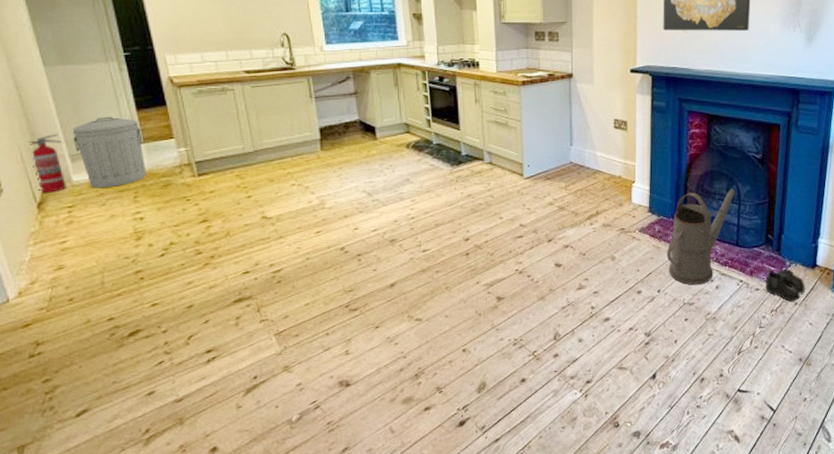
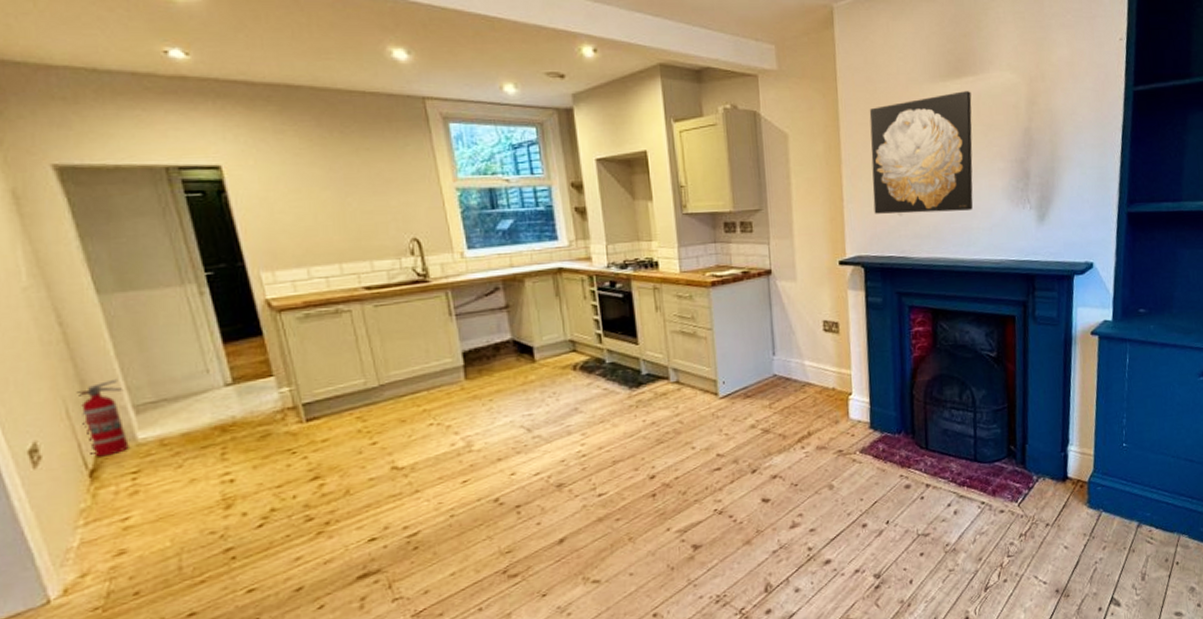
trash can: present [72,116,147,189] -> none [136,353,239,447]
watering can: present [666,189,736,285] -> none [893,394,970,513]
boots: present [765,269,805,301] -> none [1011,484,1057,523]

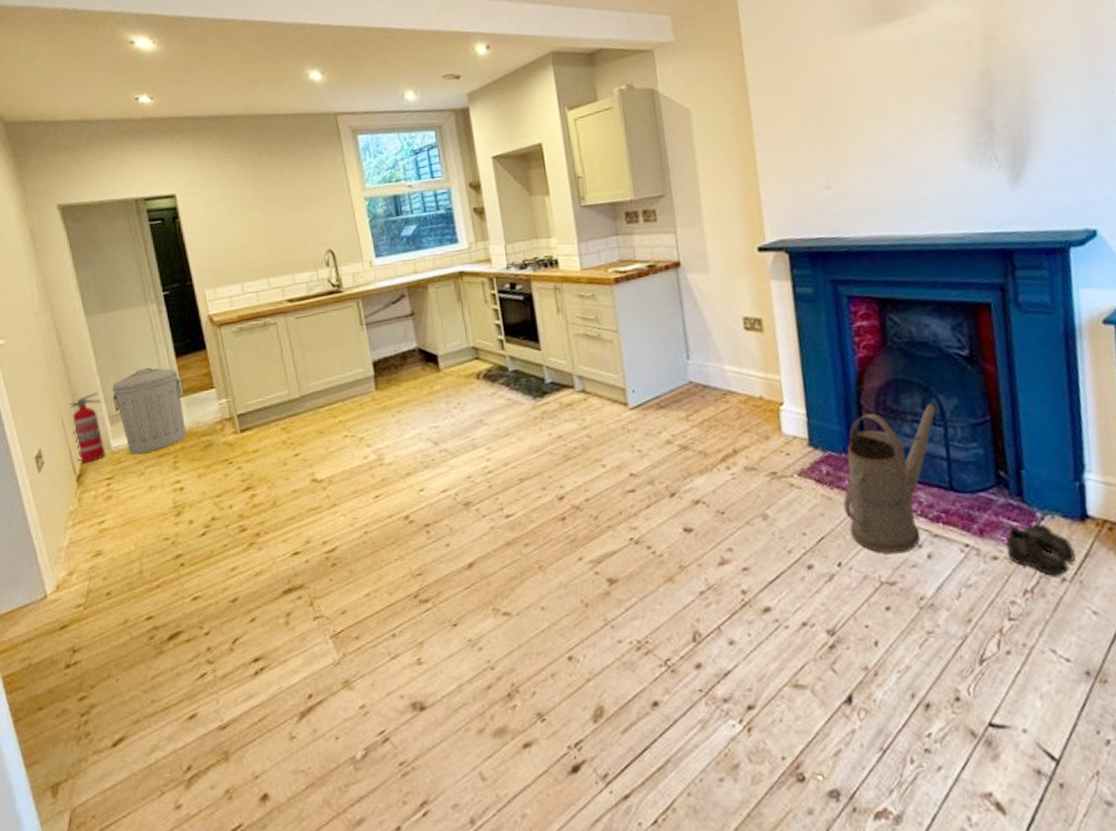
trash can: none [136,353,239,447] -> present [112,367,187,455]
wall art: present [869,91,974,214] -> none [782,35,921,190]
watering can: none [893,394,970,513] -> present [842,404,937,555]
boots: none [1011,484,1057,523] -> present [1006,523,1076,576]

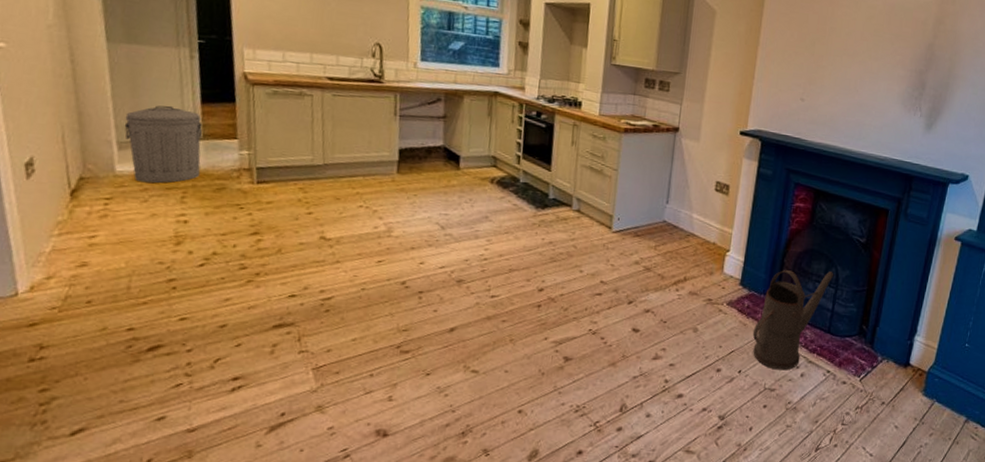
fire extinguisher: present [69,391,106,464] -> none [73,116,113,181]
boots: present [1006,523,1076,576] -> none [853,362,895,400]

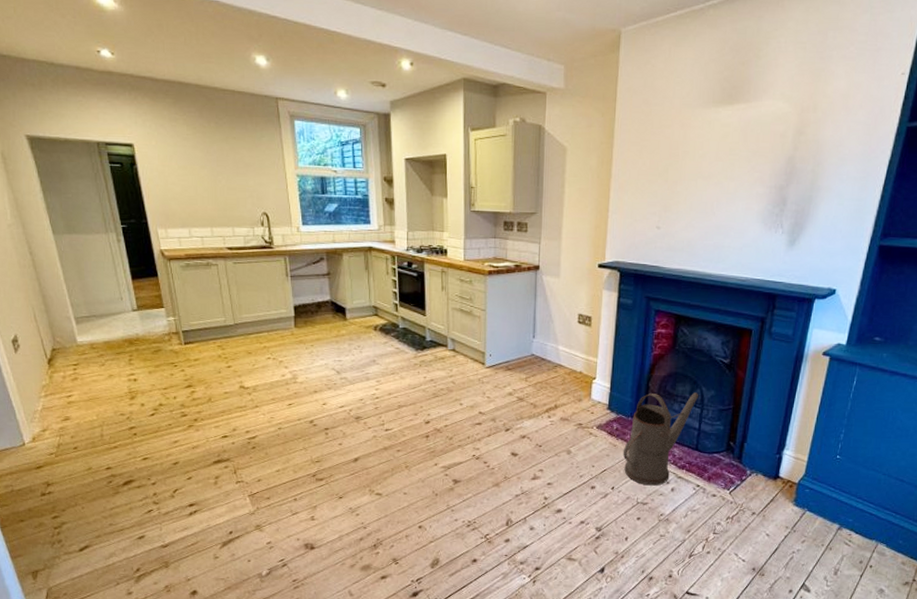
trash can: present [124,105,203,183] -> none [77,283,140,350]

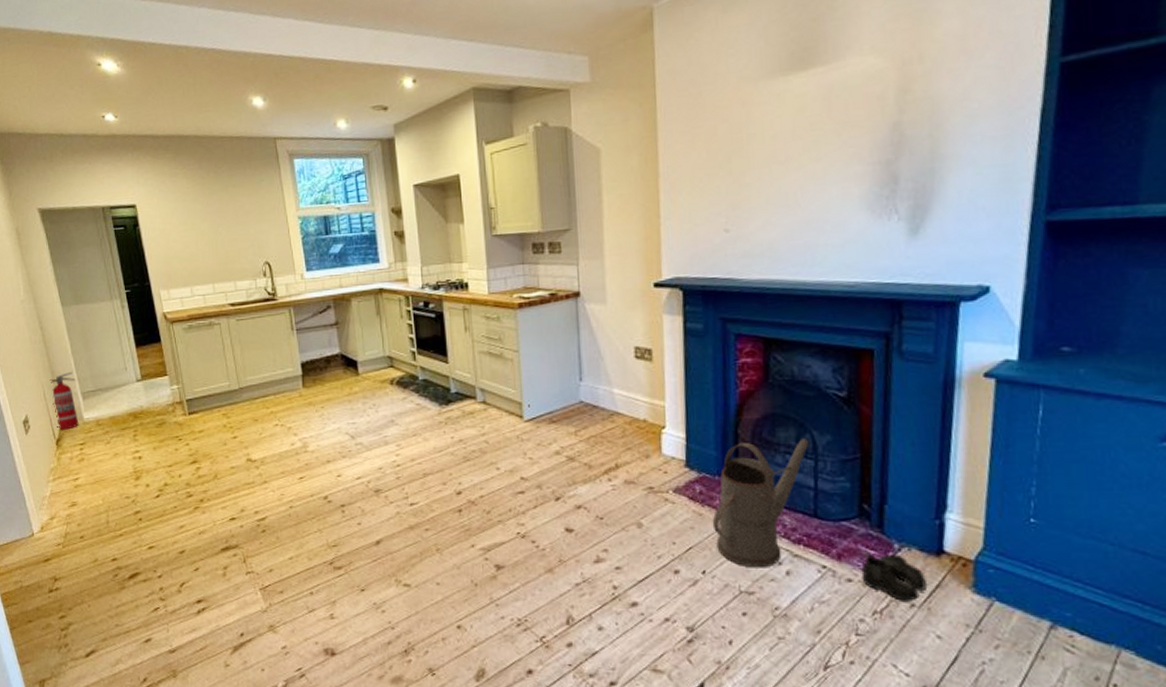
fire extinguisher: none [40,296,72,351] -> present [50,371,79,430]
boots: none [722,476,765,511] -> present [861,552,926,601]

